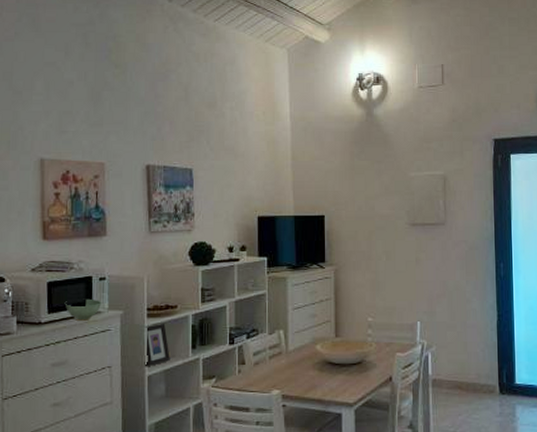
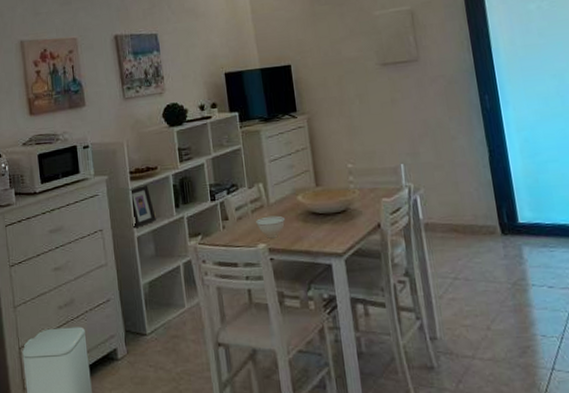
bowl: present [64,298,102,322] -> none [55,167,88,190]
bowl: none [273,363,302,385] -> present [256,215,286,239]

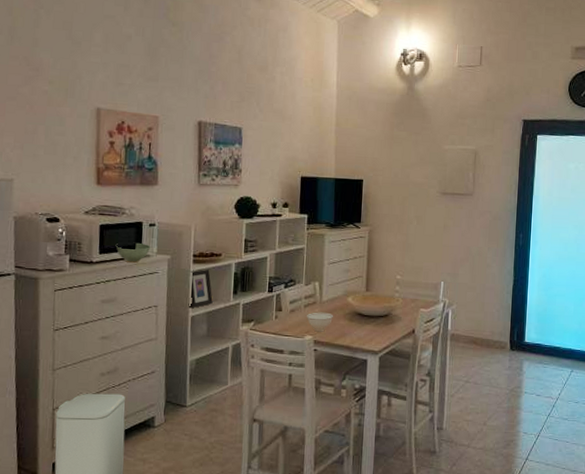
bowl: none [55,167,88,190] -> present [115,242,151,264]

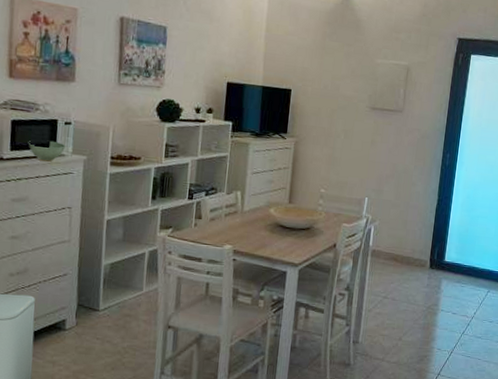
picture frame: present [188,270,213,309] -> none [104,172,130,212]
bowl: present [307,312,334,332] -> none [227,221,255,242]

